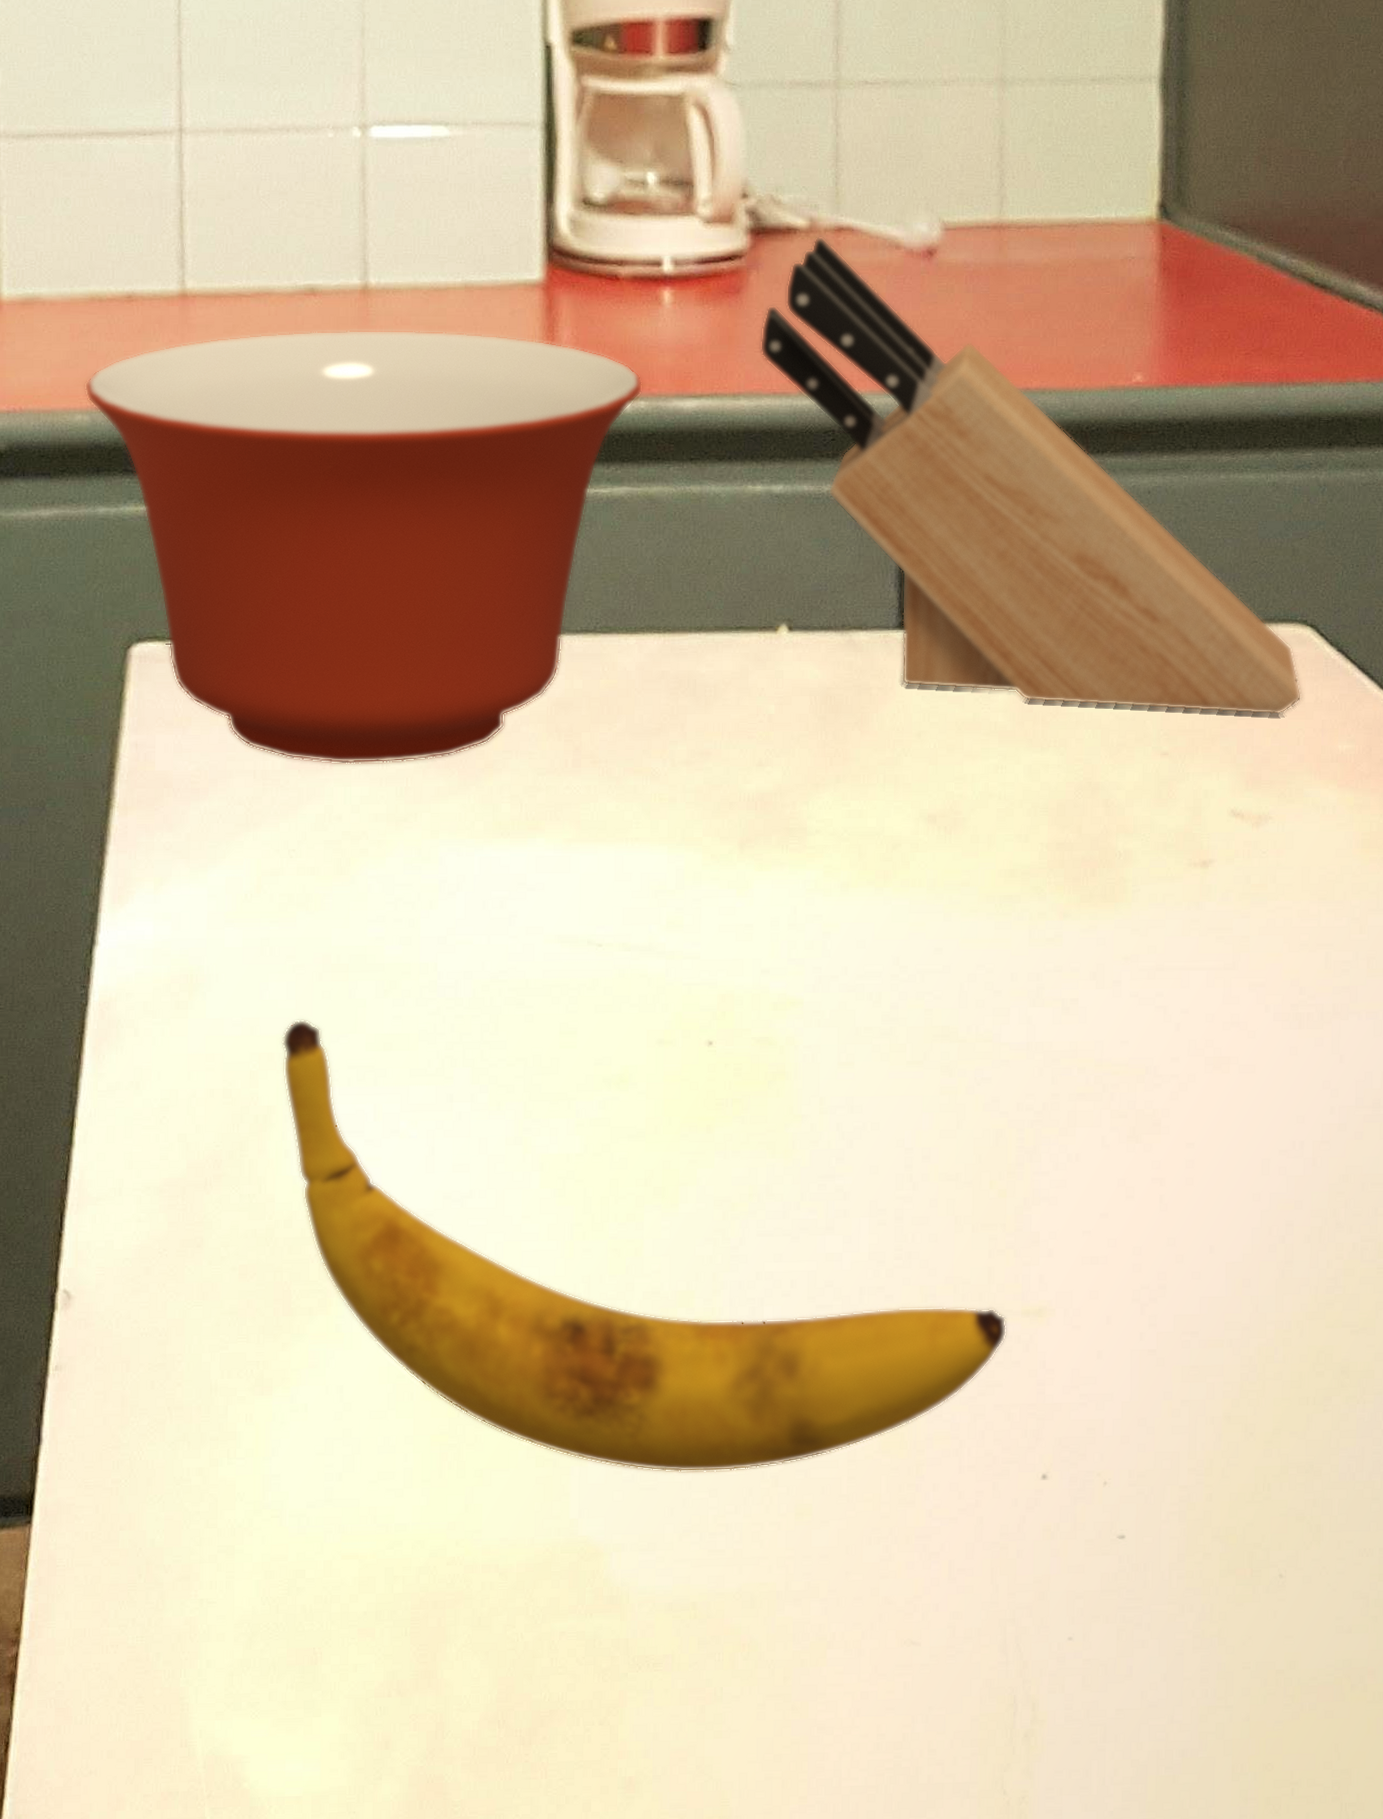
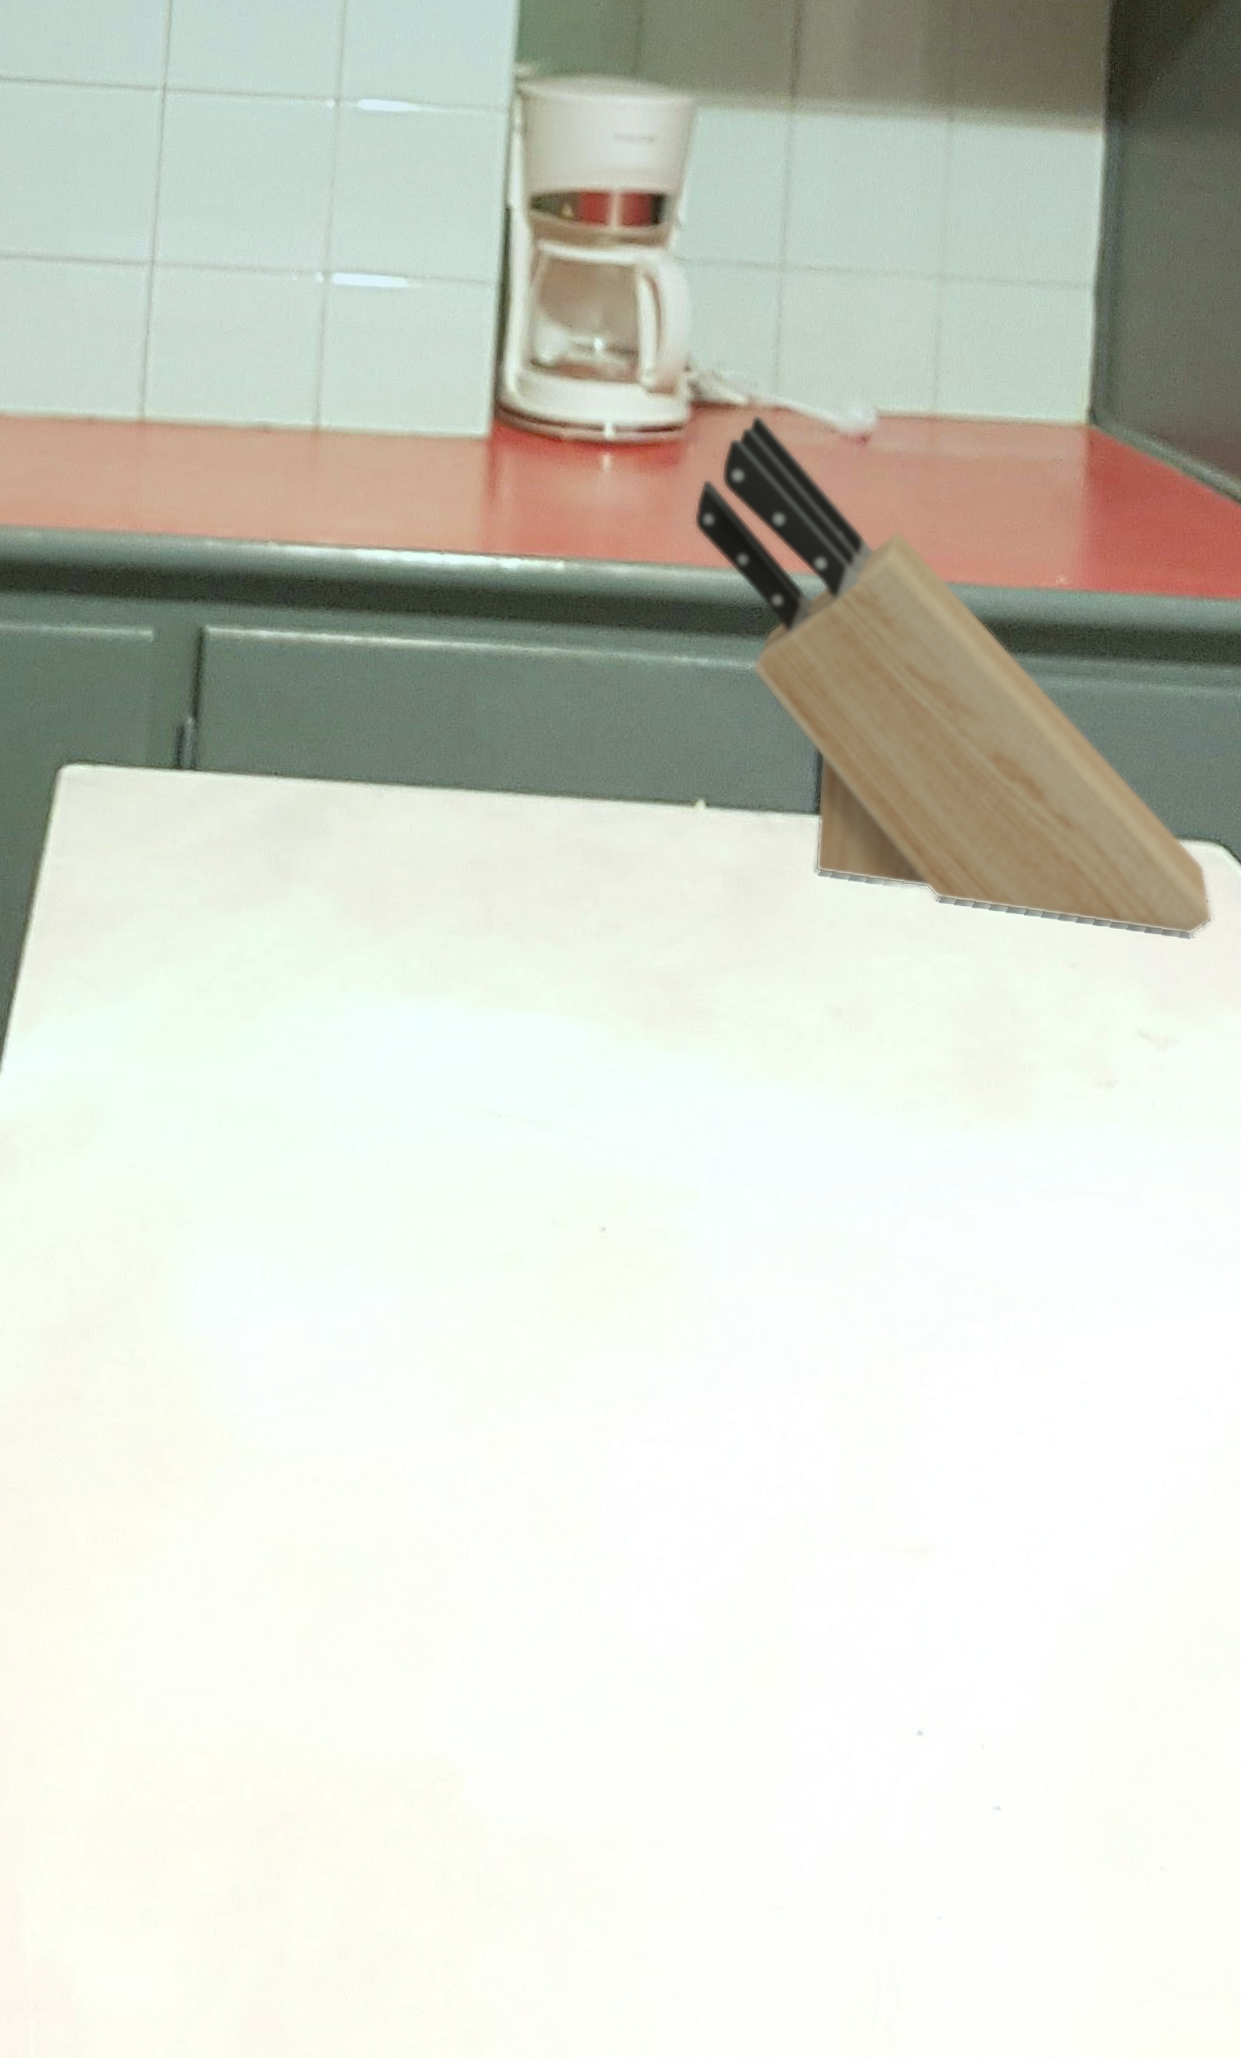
mixing bowl: present [84,330,643,764] -> none [38,466,578,909]
banana: present [282,1019,1007,1473] -> none [174,1166,889,1696]

